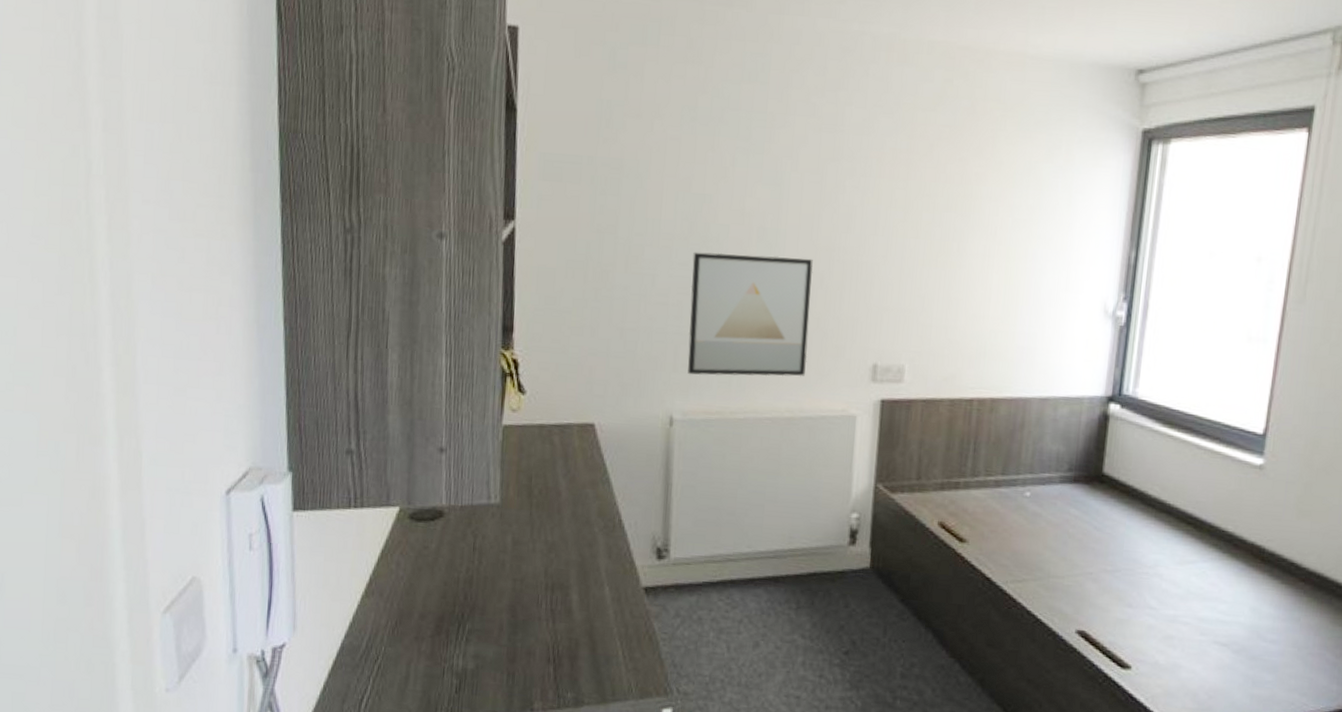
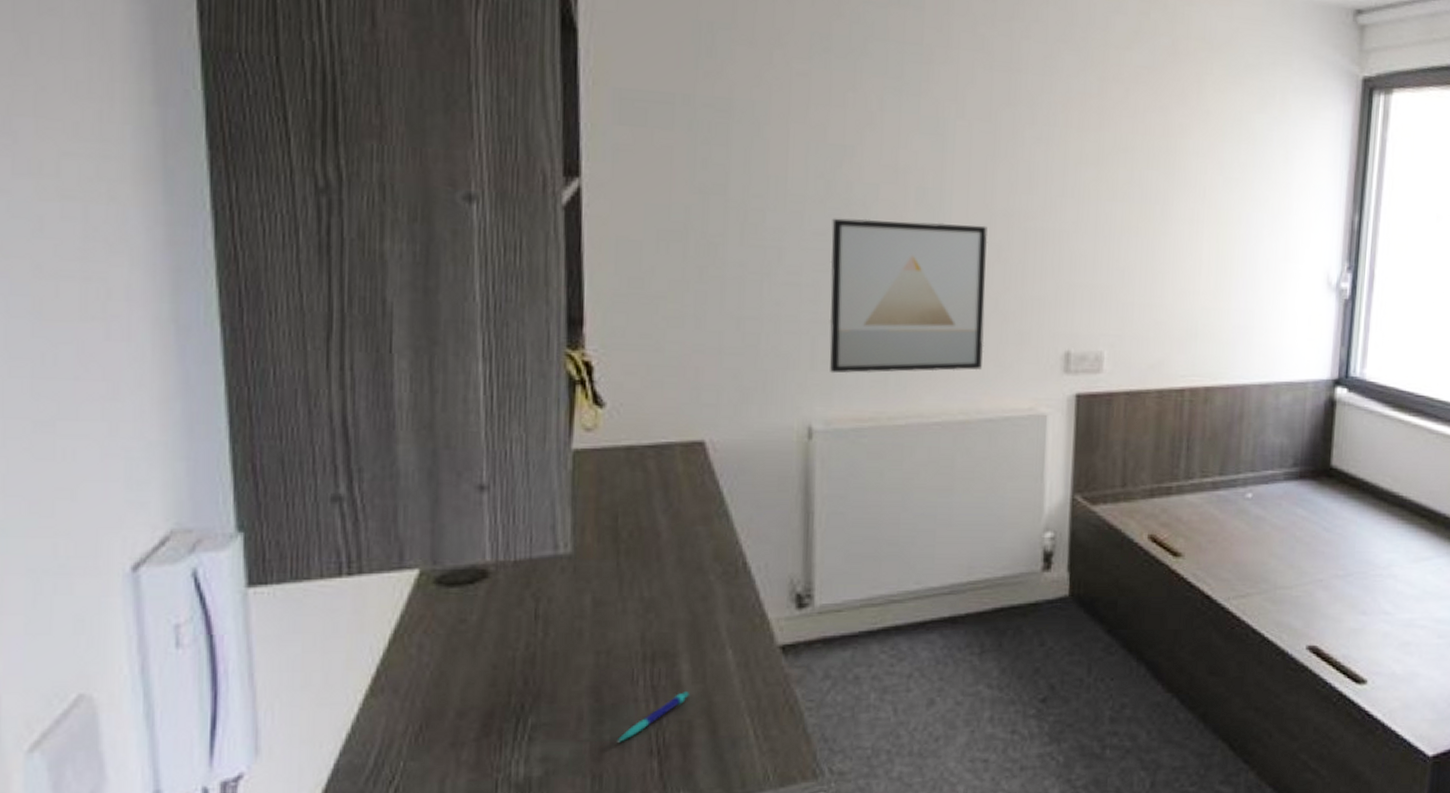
pen: none [525,616,577,650] -> present [616,692,689,742]

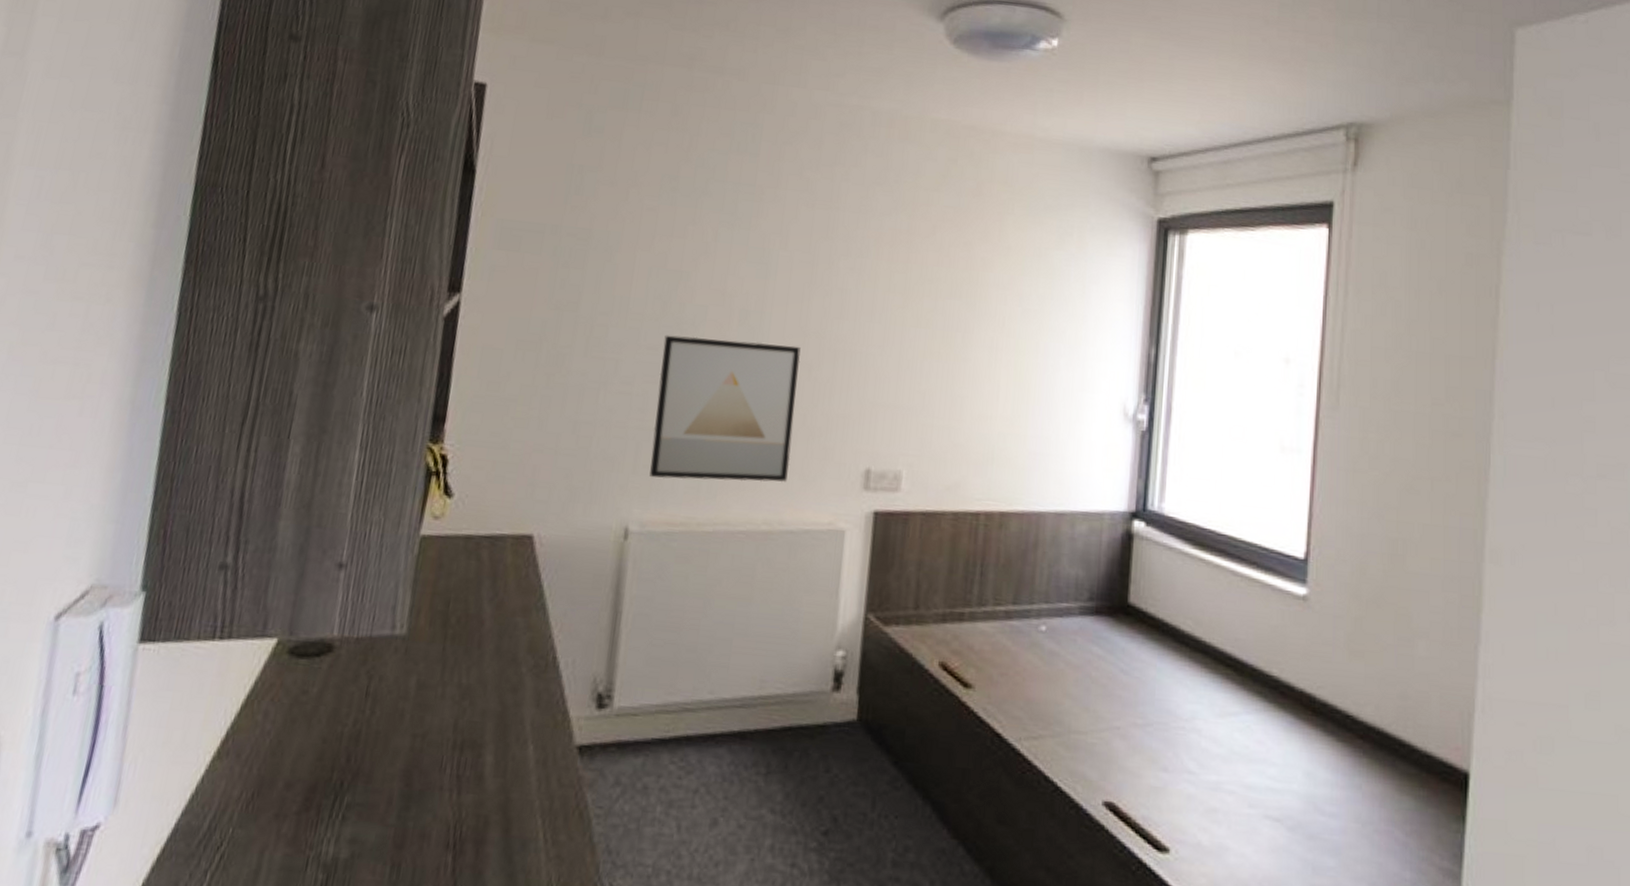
pen: present [616,692,689,742] -> none [418,784,490,831]

